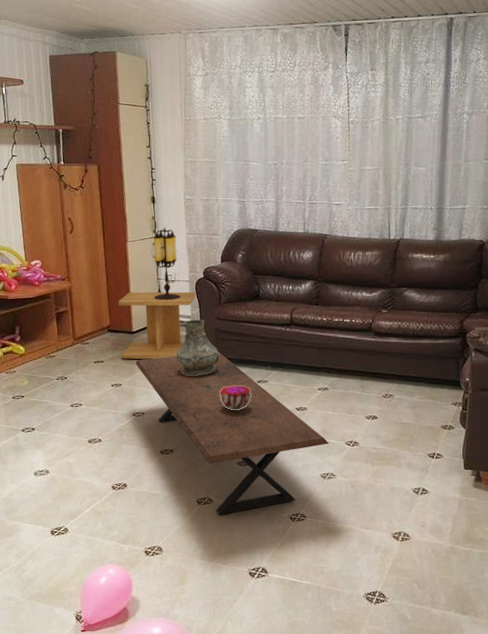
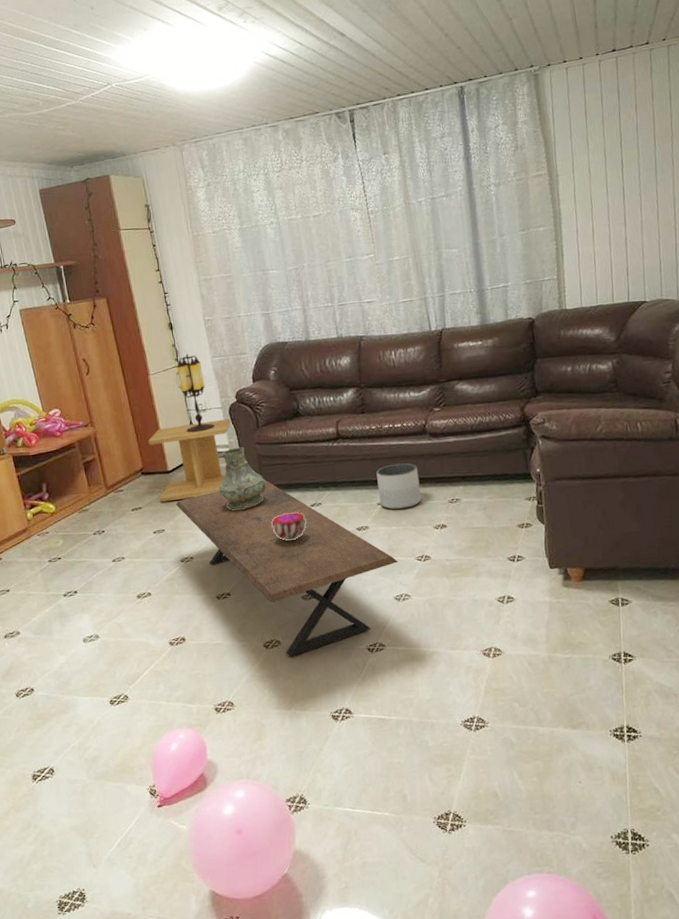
planter: none [320,355,359,397] -> present [376,463,422,510]

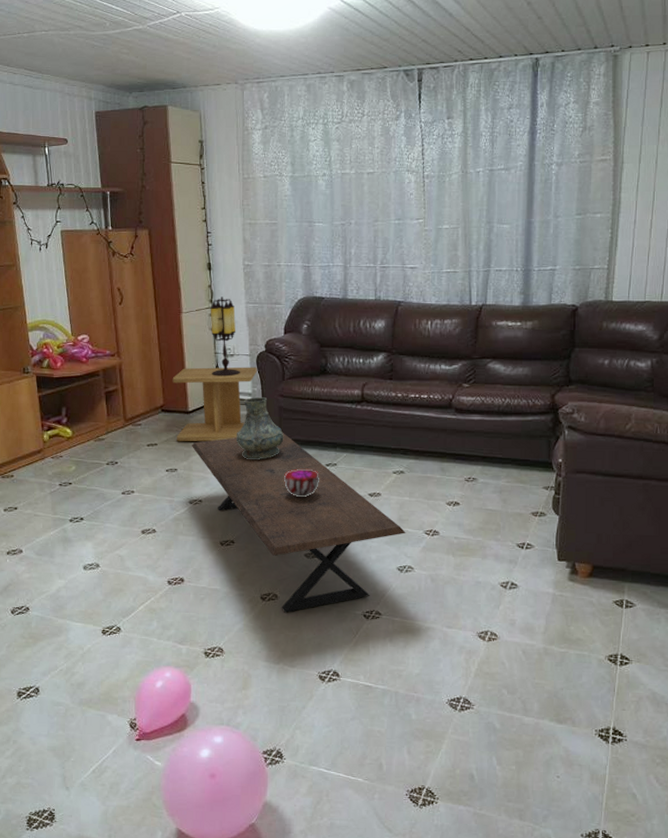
planter: present [376,463,422,510] -> none [396,434,439,481]

